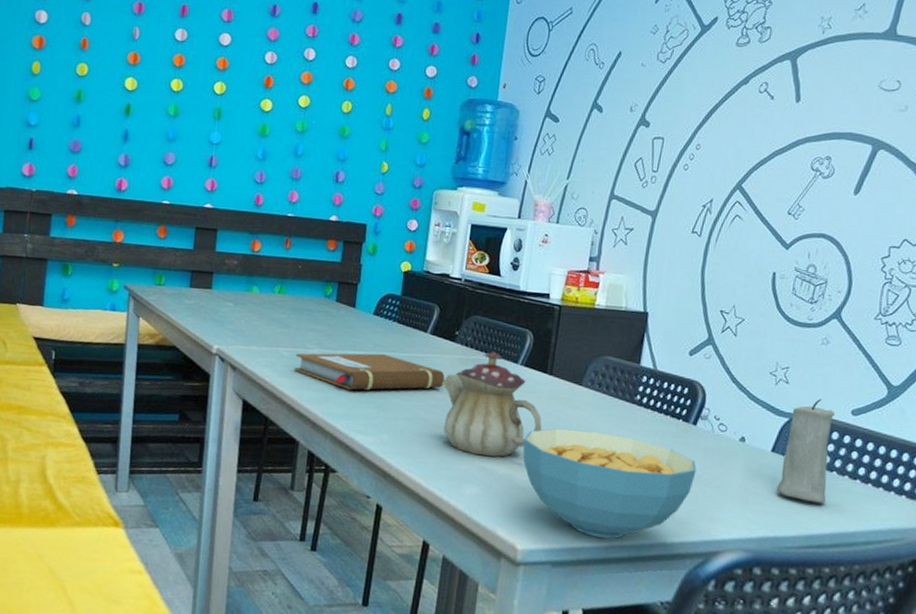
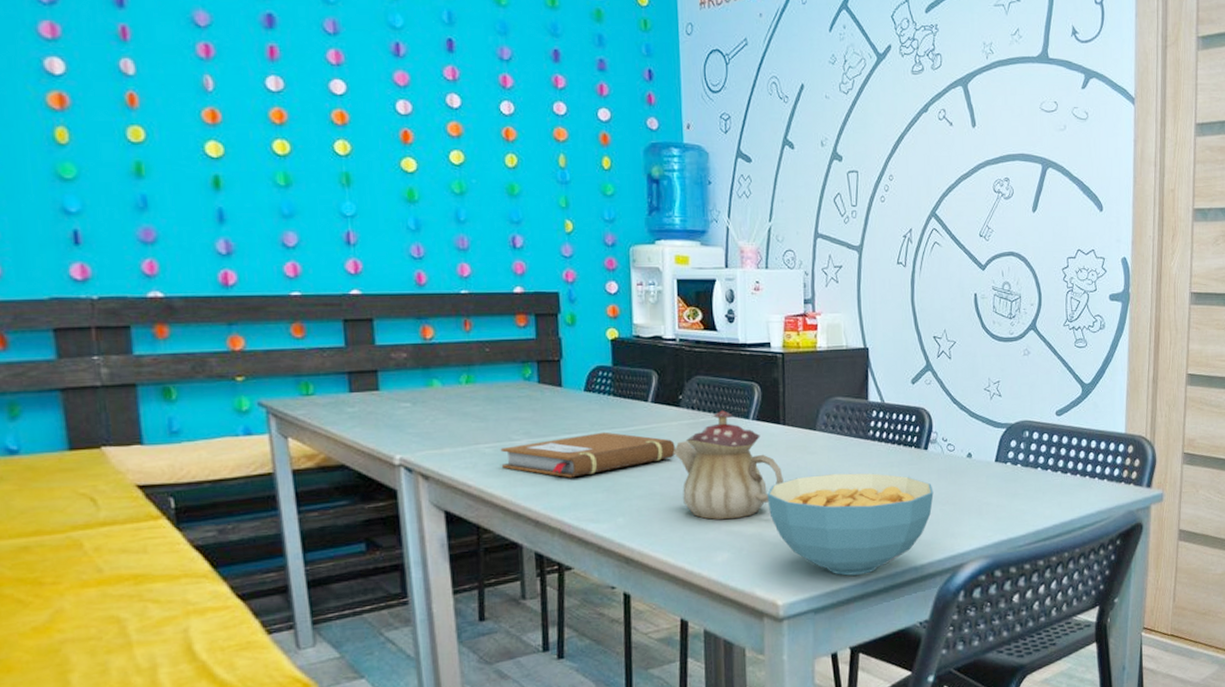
candle: present [776,399,835,505] -> none [1004,406,1045,501]

